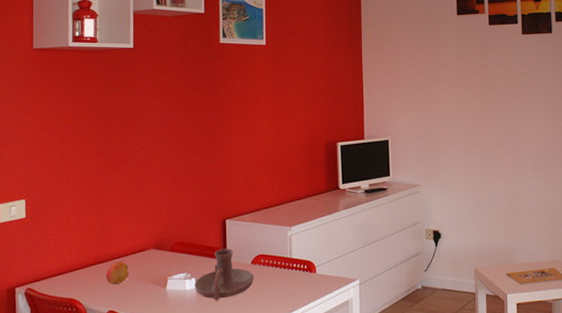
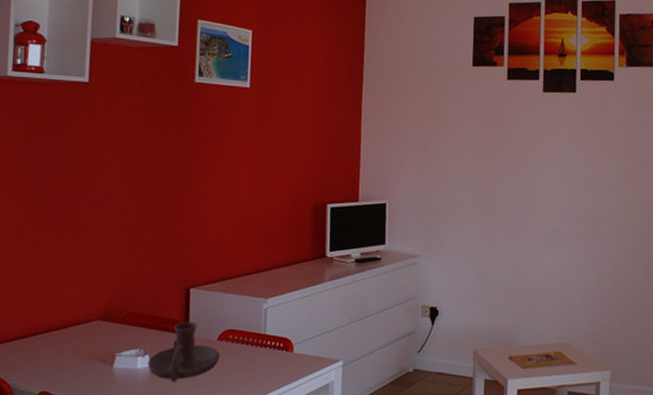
fruit: present [105,261,129,283] -> none [39,333,69,360]

